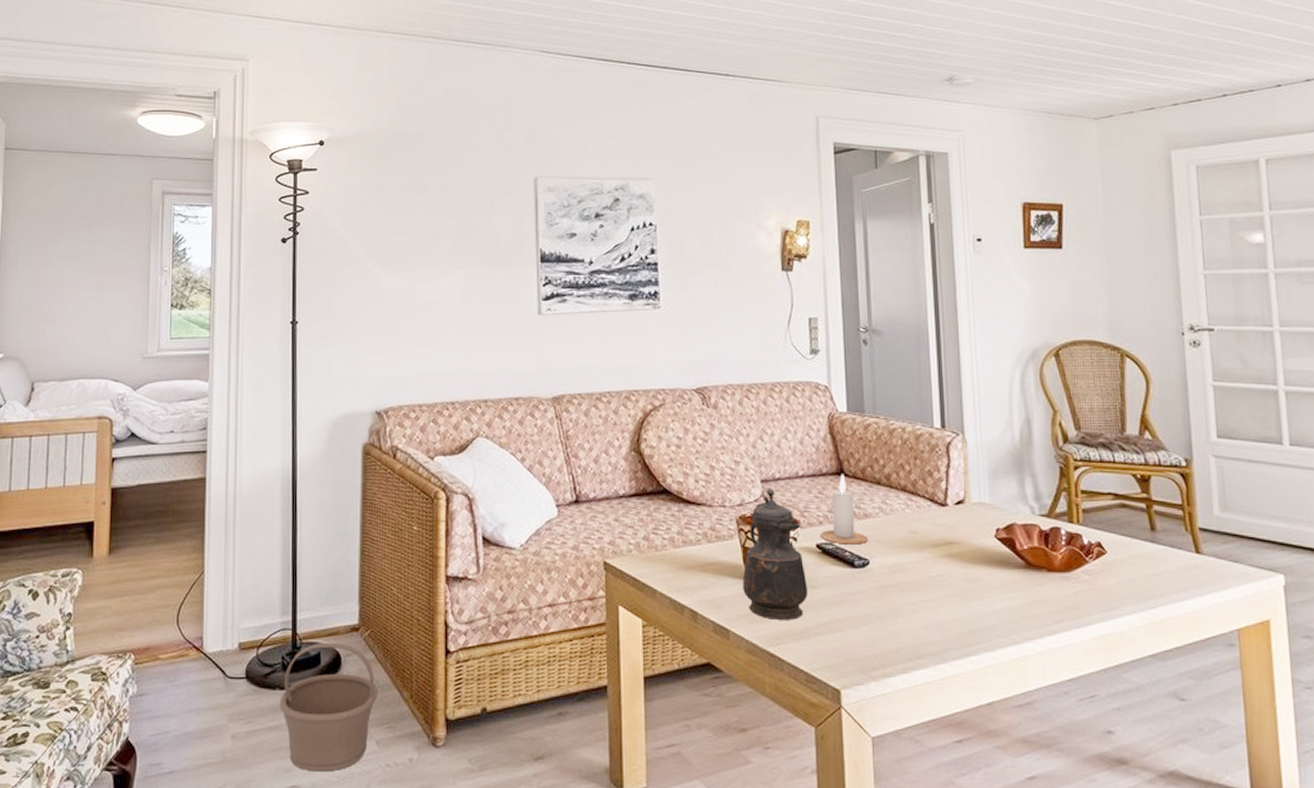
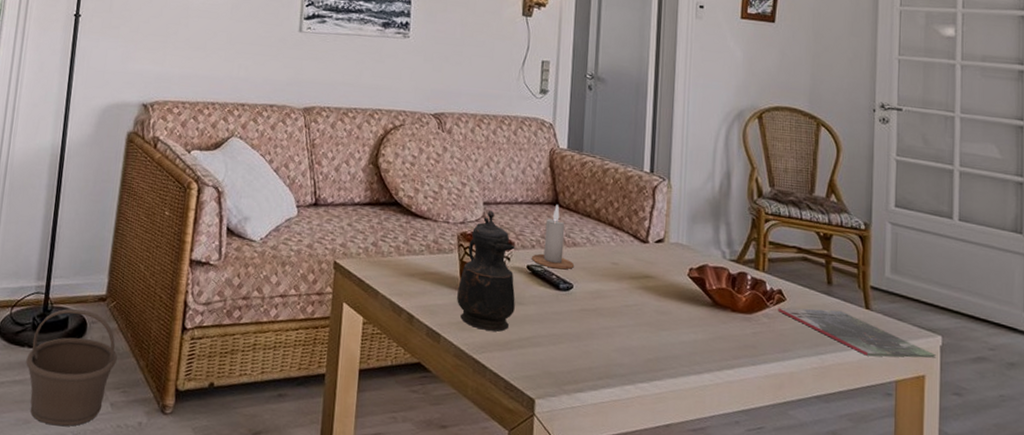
magazine: none [1098,558,1281,605] -> present [778,307,937,359]

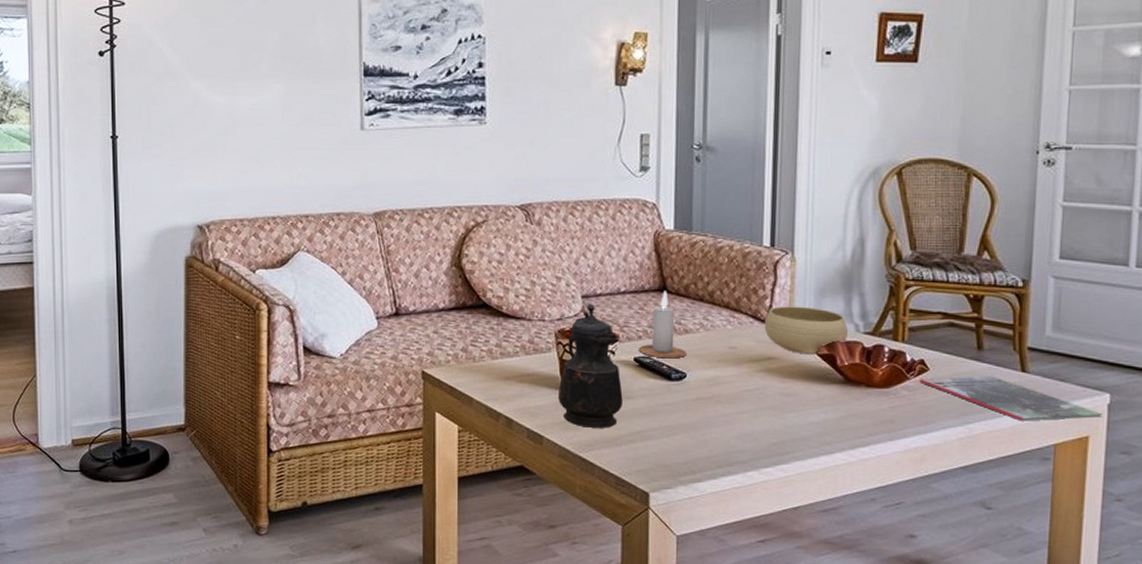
basket: present [26,308,117,427] -> none [112,440,204,554]
bowl: none [643,228,716,277] -> present [764,306,848,355]

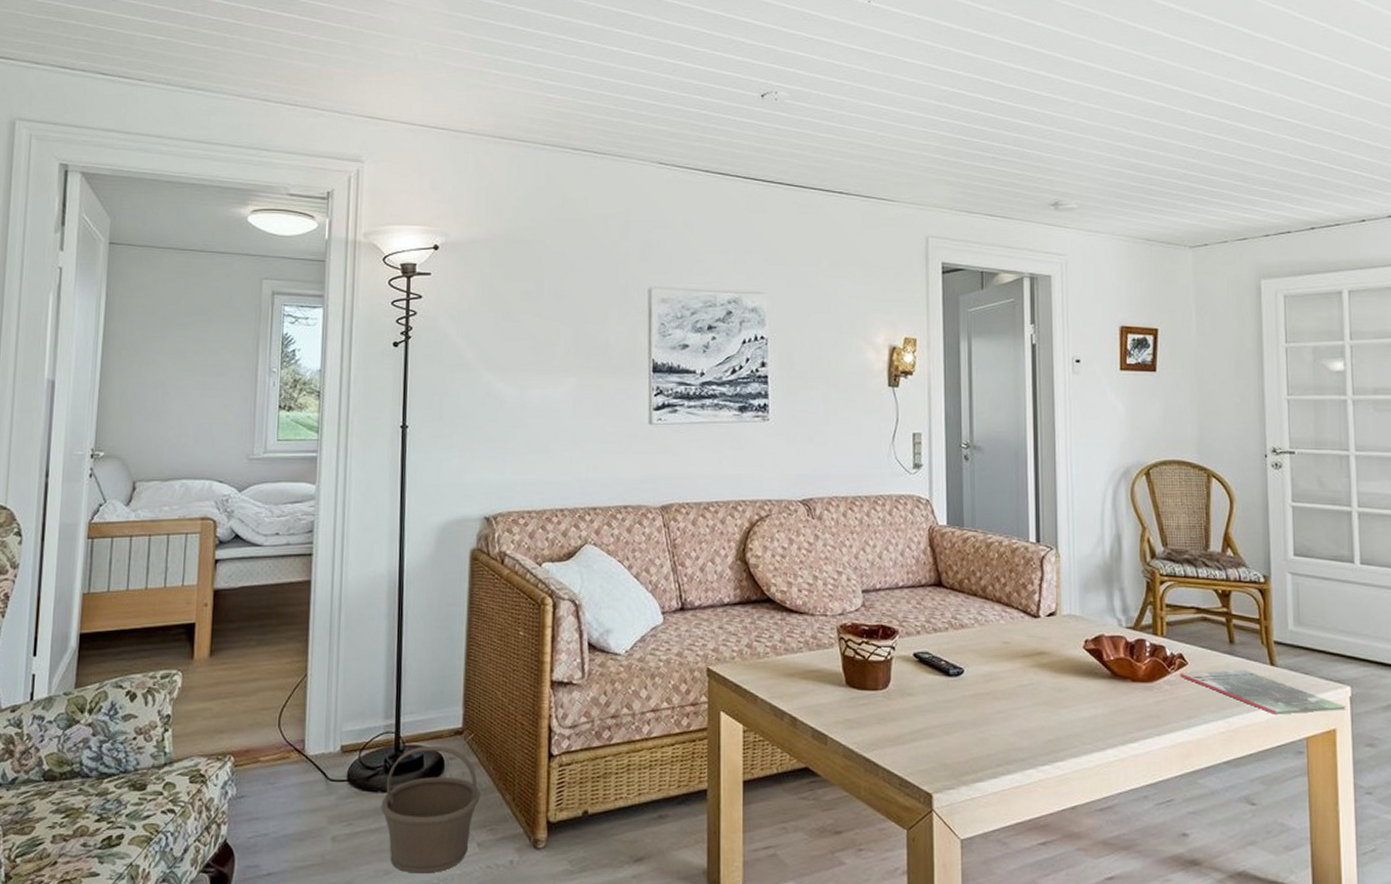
basket: none [112,440,204,554] -> present [381,745,480,874]
coffeepot: present [558,303,623,428] -> none [842,598,904,726]
candle: present [639,291,686,359] -> none [918,585,963,654]
bowl: present [764,306,848,355] -> none [1034,601,1111,650]

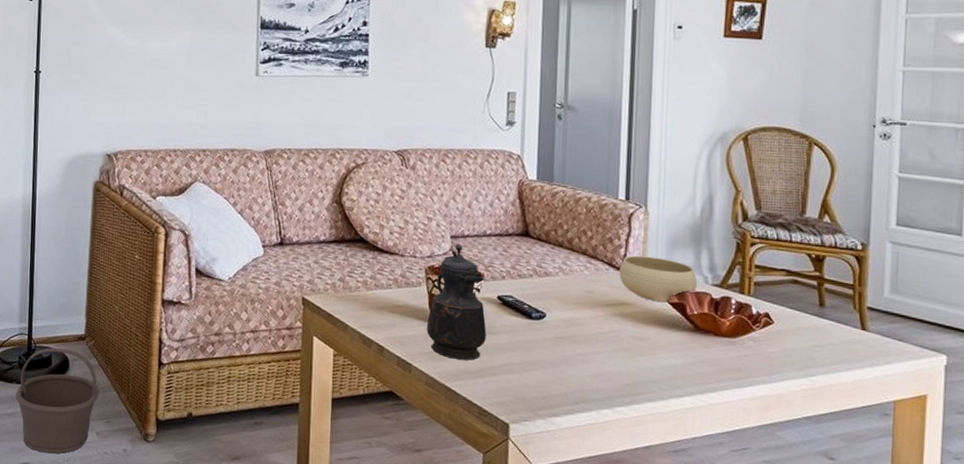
coffeepot: none [842,598,904,726] -> present [427,243,486,360]
bowl: none [1034,601,1111,650] -> present [619,255,697,303]
magazine: present [1180,669,1347,715] -> none [764,331,941,378]

